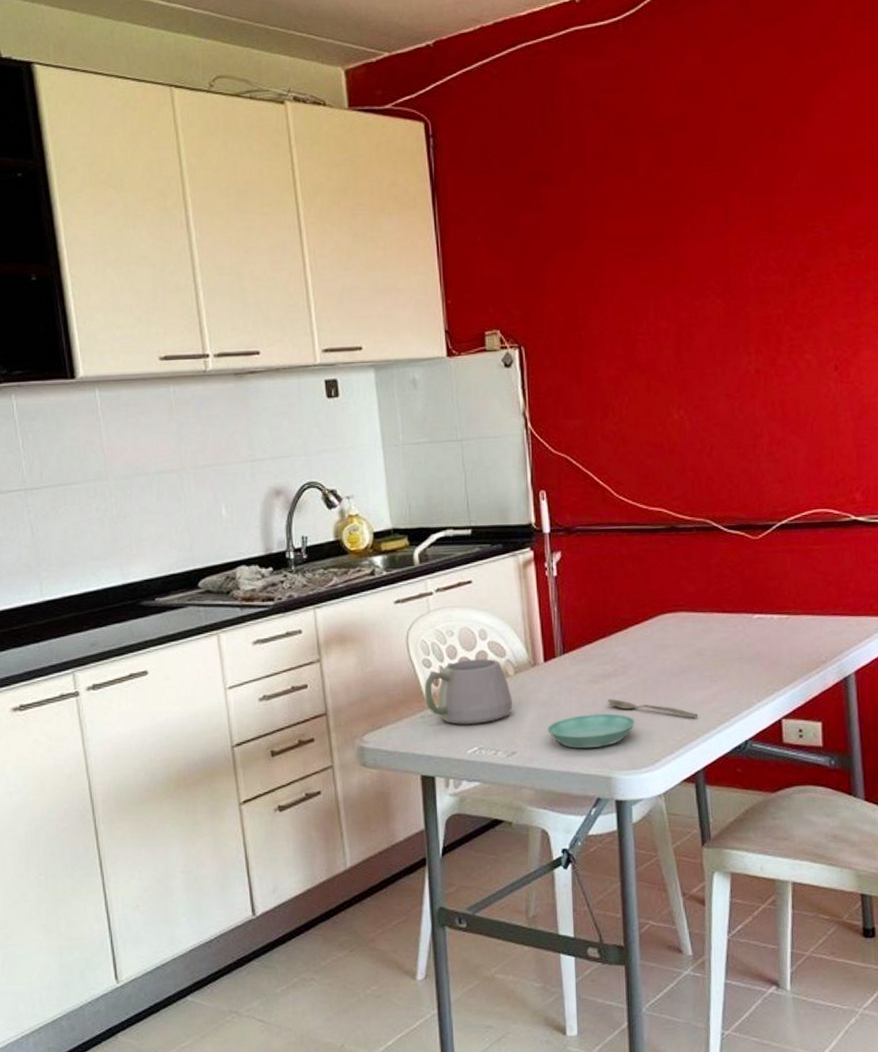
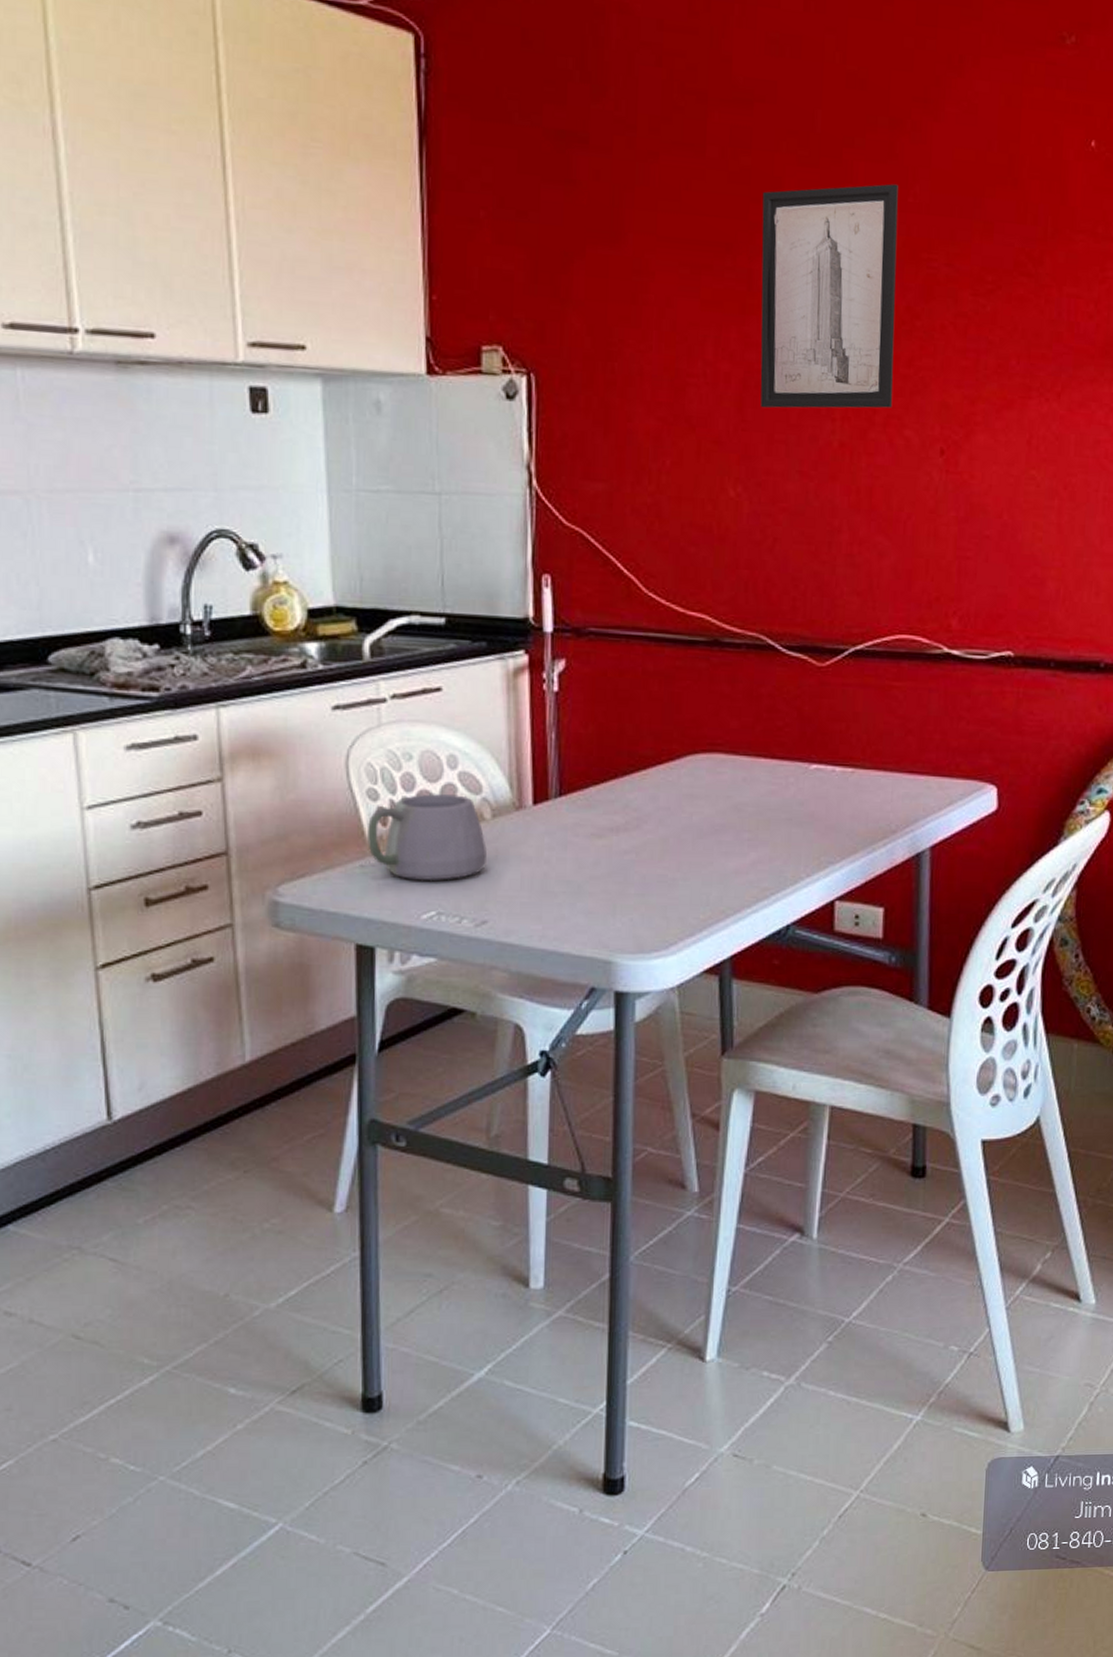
saucer: present [547,713,635,749] -> none [531,877,648,923]
spoon: present [608,698,699,718] -> none [614,859,730,892]
wall art: none [682,175,794,351] -> present [760,183,898,409]

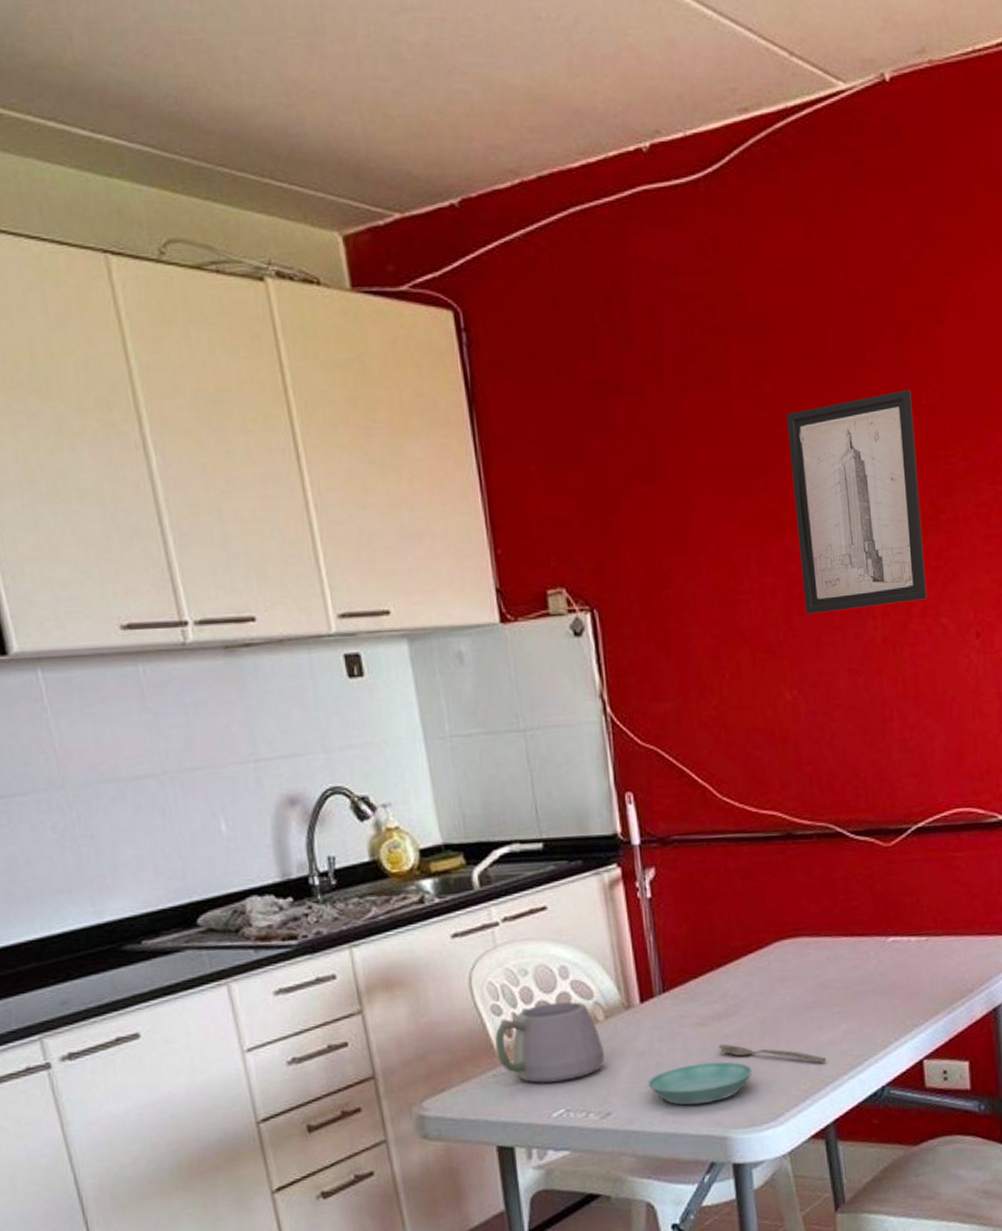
saucer: none [531,877,648,923] -> present [648,1061,753,1105]
spoon: none [614,859,730,892] -> present [719,1043,827,1063]

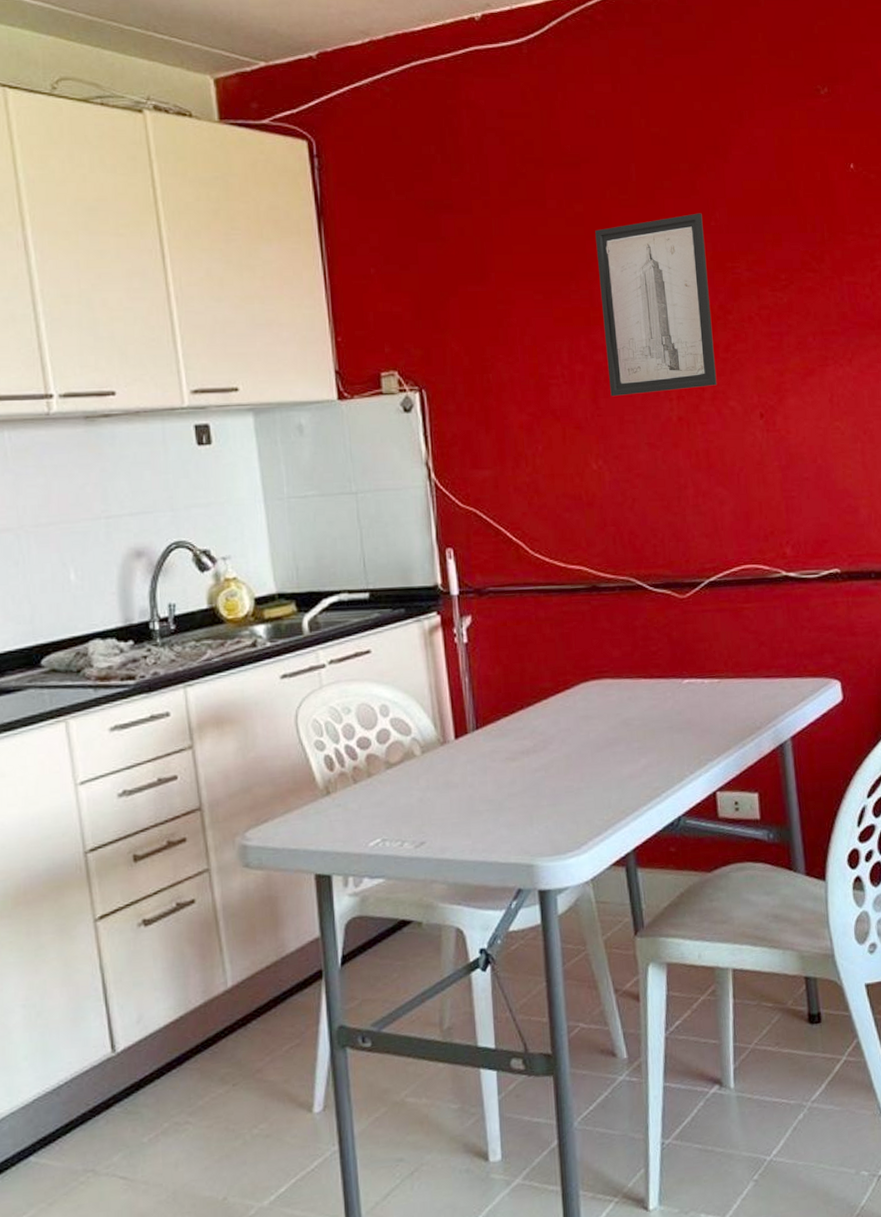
mug: present [491,1002,605,1083] -> none [312,738,420,814]
saucer: present [648,1061,753,1105] -> none [460,793,558,835]
spoon: present [719,1043,827,1063] -> none [527,777,627,794]

